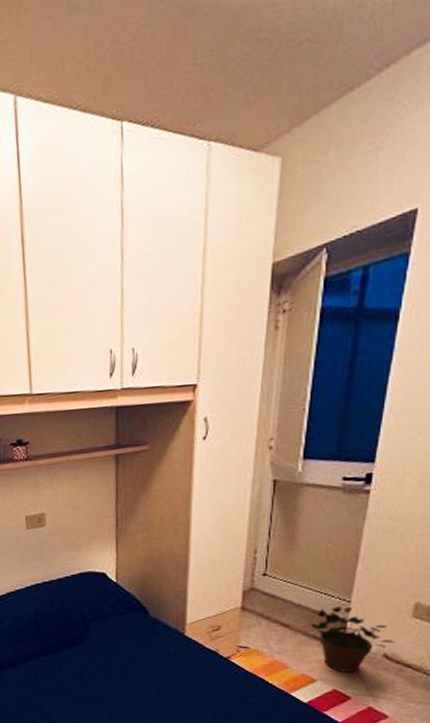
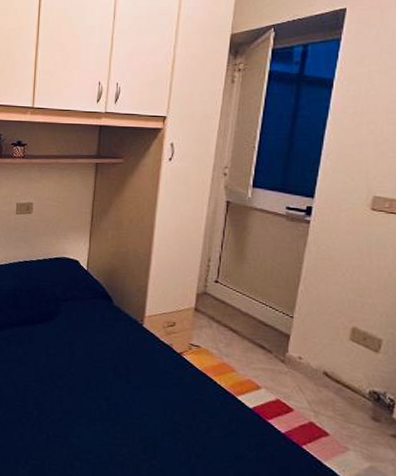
potted plant: present [310,606,395,673] -> none [256,320,335,386]

